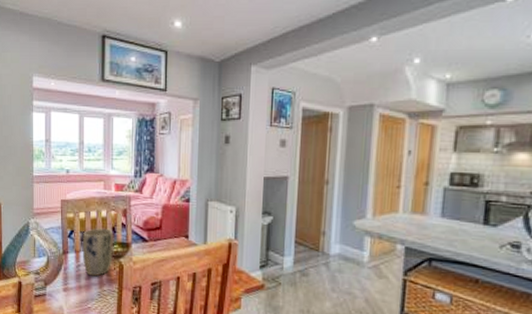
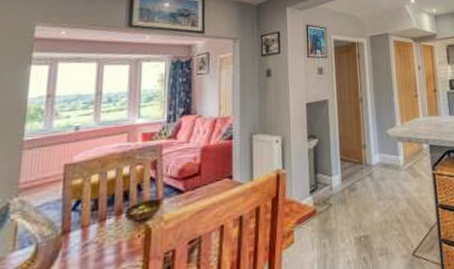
plant pot: present [82,228,113,277] -> none [92,188,138,255]

